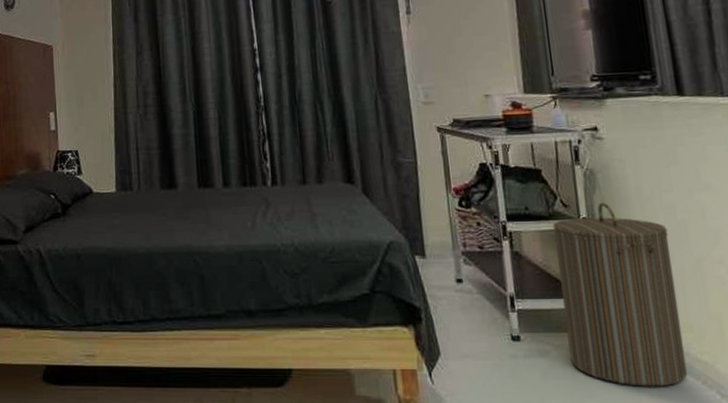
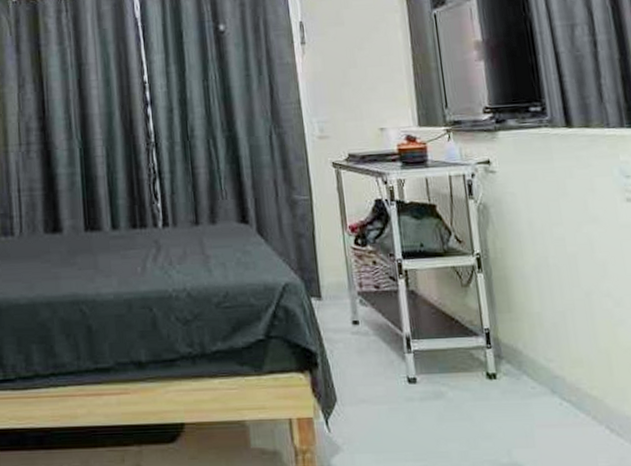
laundry hamper: present [552,202,688,387] -> none [447,237,579,425]

